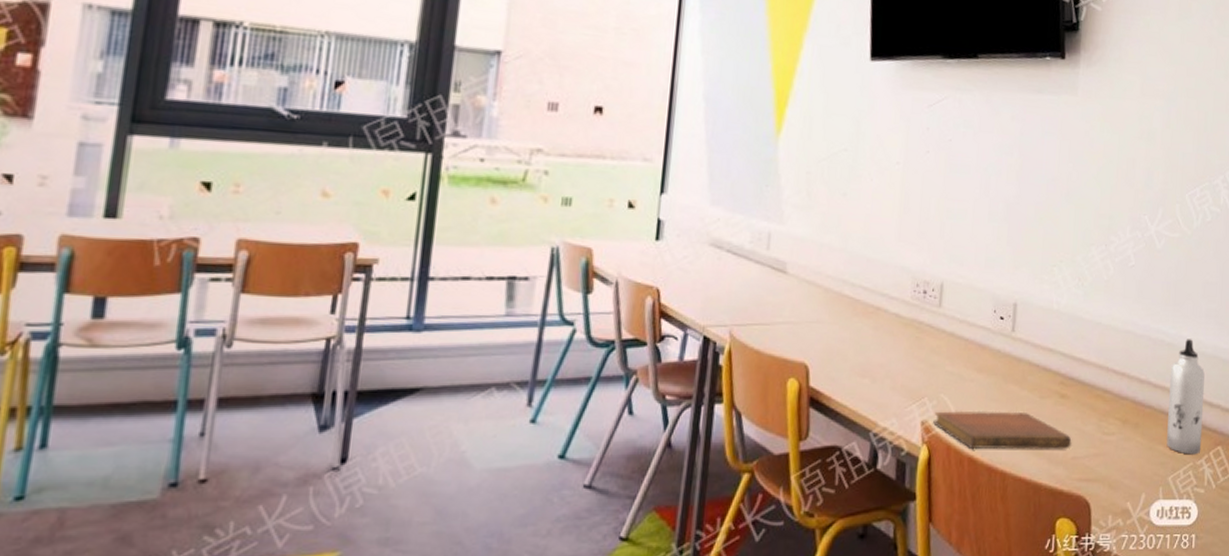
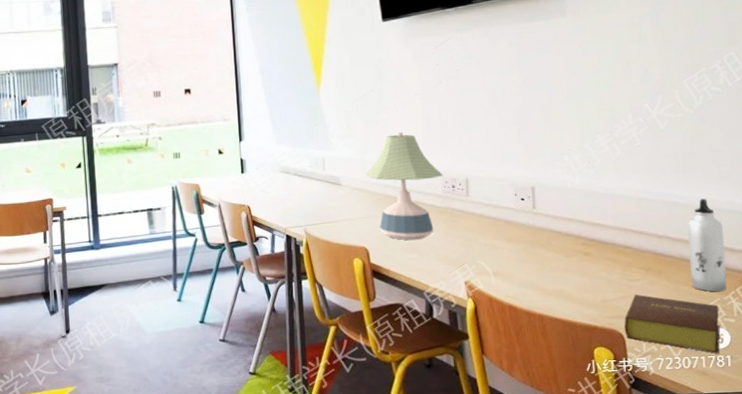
desk lamp: none [820,210,915,360] -> present [365,132,443,241]
notebook: present [933,410,1072,449] -> none [474,268,600,299]
bible: none [1092,451,1191,532] -> present [624,294,721,354]

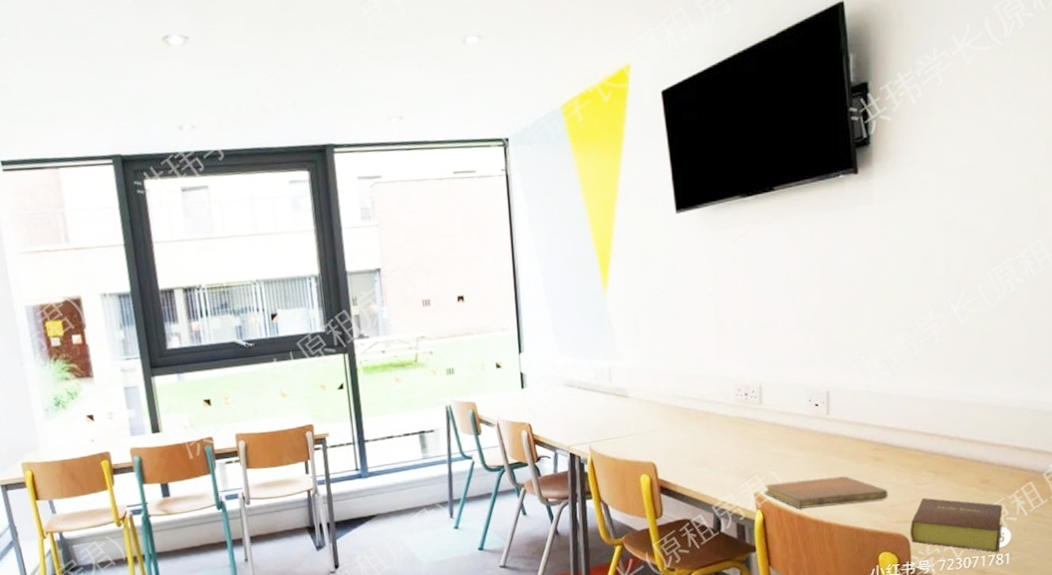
desk lamp: present [365,132,443,241] -> none [654,337,736,453]
notebook: none [474,268,600,299] -> present [764,475,889,509]
water bottle: present [688,198,727,292] -> none [978,397,1014,492]

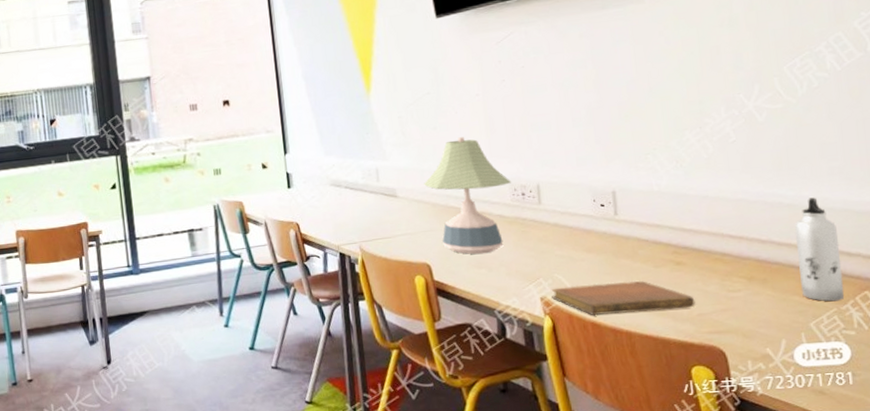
desk lamp: none [654,337,736,453] -> present [424,137,511,255]
bible: present [910,497,1003,553] -> none [725,306,839,371]
water bottle: none [978,397,1014,492] -> present [795,197,845,302]

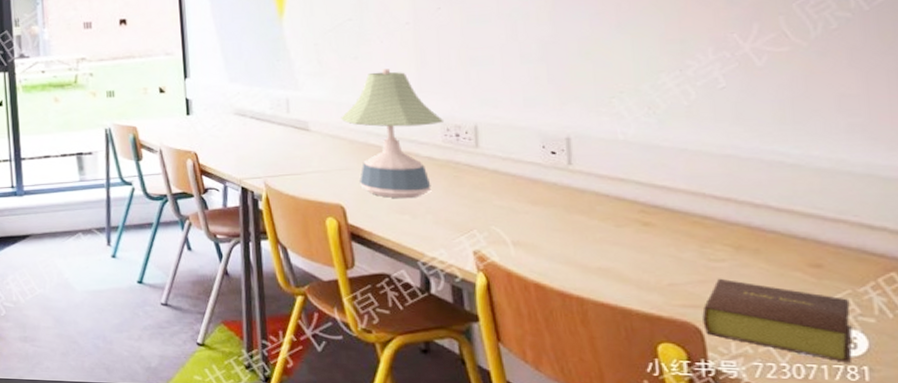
notebook: present [551,280,696,315] -> none [486,240,666,276]
bible: none [725,306,839,371] -> present [702,278,853,363]
water bottle: present [795,197,845,302] -> none [799,158,863,282]

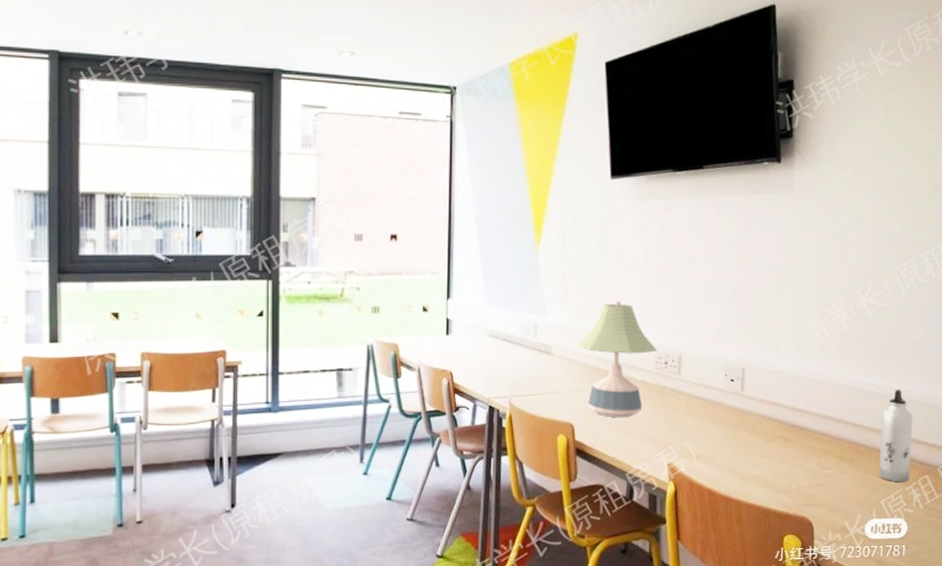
bible: present [702,278,853,363] -> none [814,482,901,543]
water bottle: none [799,158,863,282] -> present [879,389,913,483]

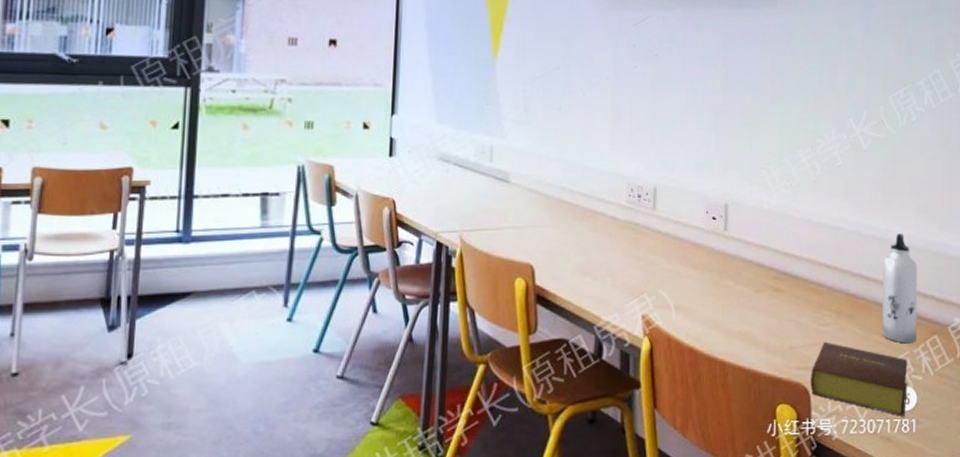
desk lamp: present [578,301,657,418] -> none [539,123,629,260]
bible: none [814,482,901,543] -> present [810,341,908,417]

